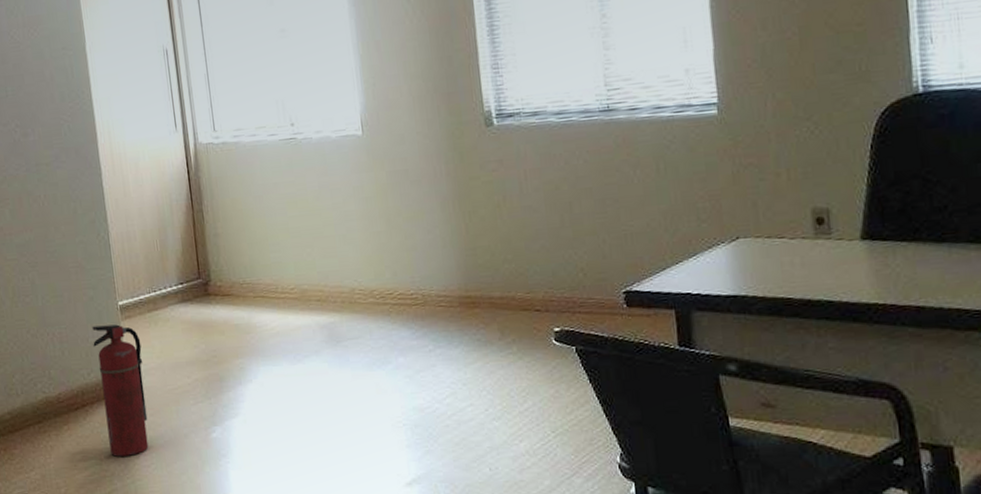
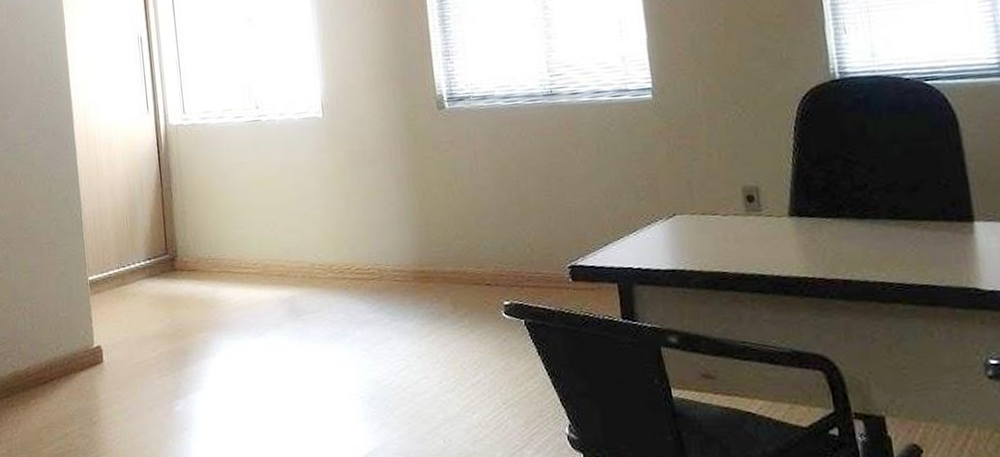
fire extinguisher: present [92,324,149,457] -> none [62,299,113,431]

